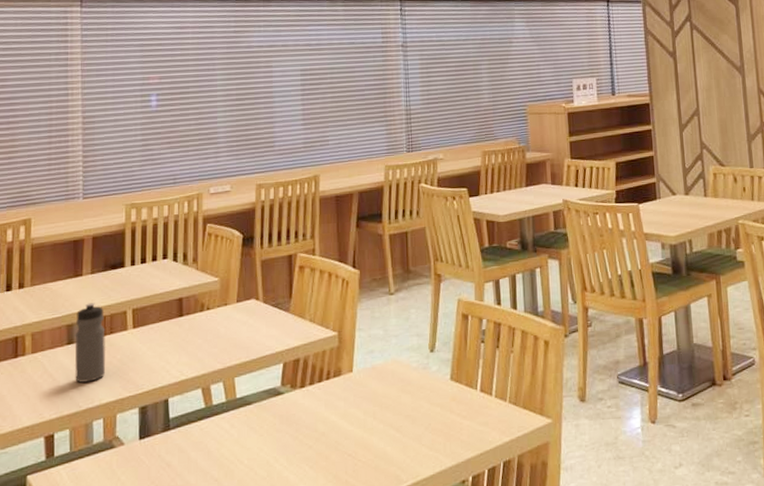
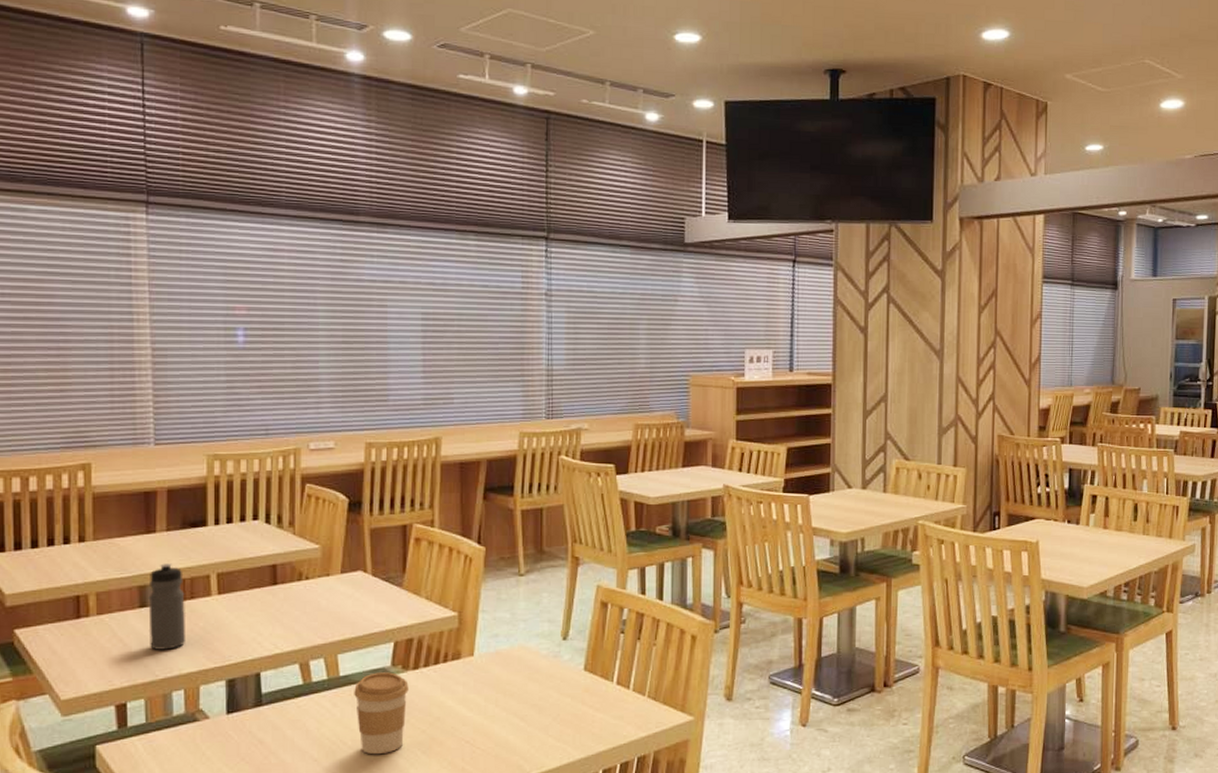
coffee cup: none [249,392,297,472] -> present [354,672,409,755]

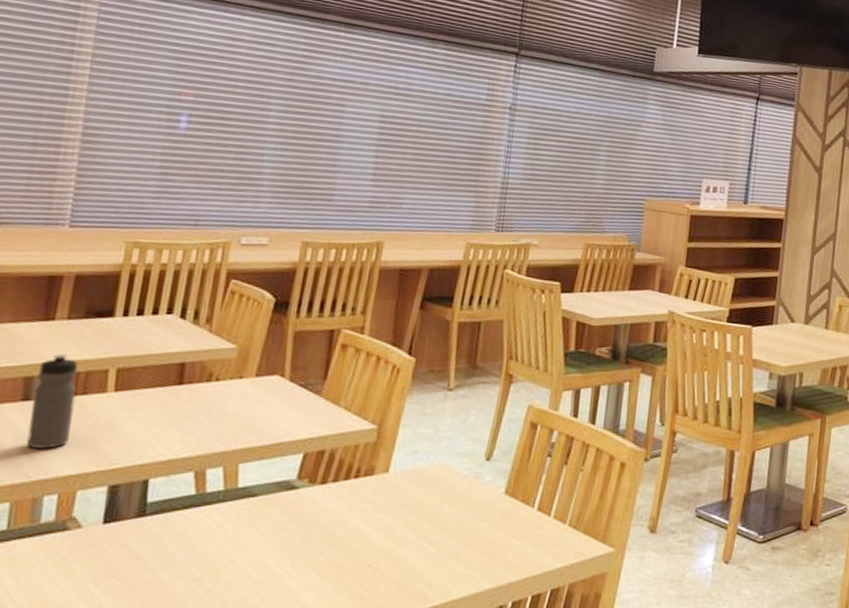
coffee cup: present [354,672,409,755] -> none [250,485,314,576]

